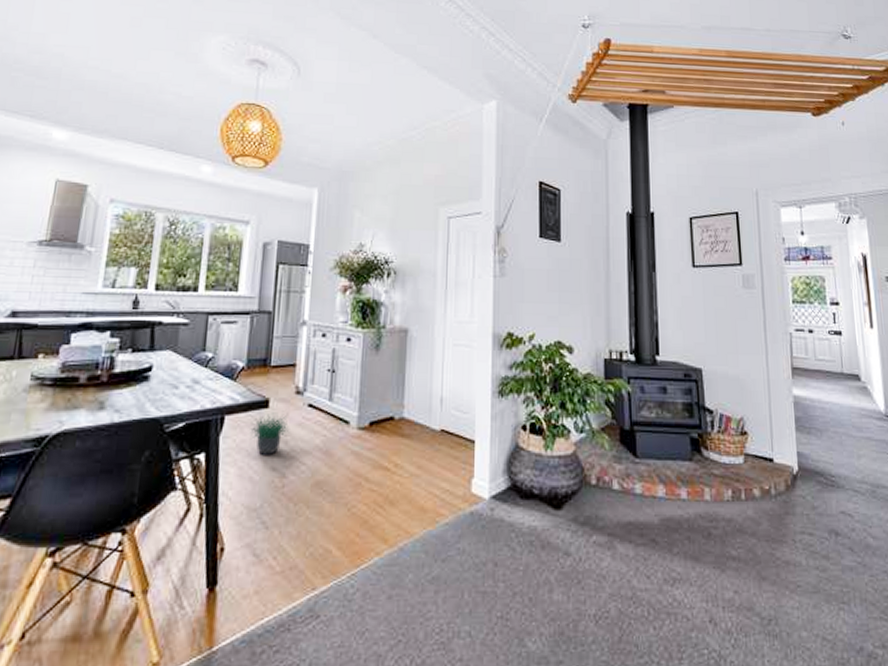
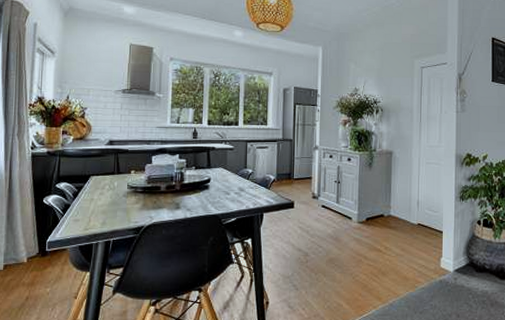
potted plant: present [250,412,290,455] -> none [281,211,310,240]

